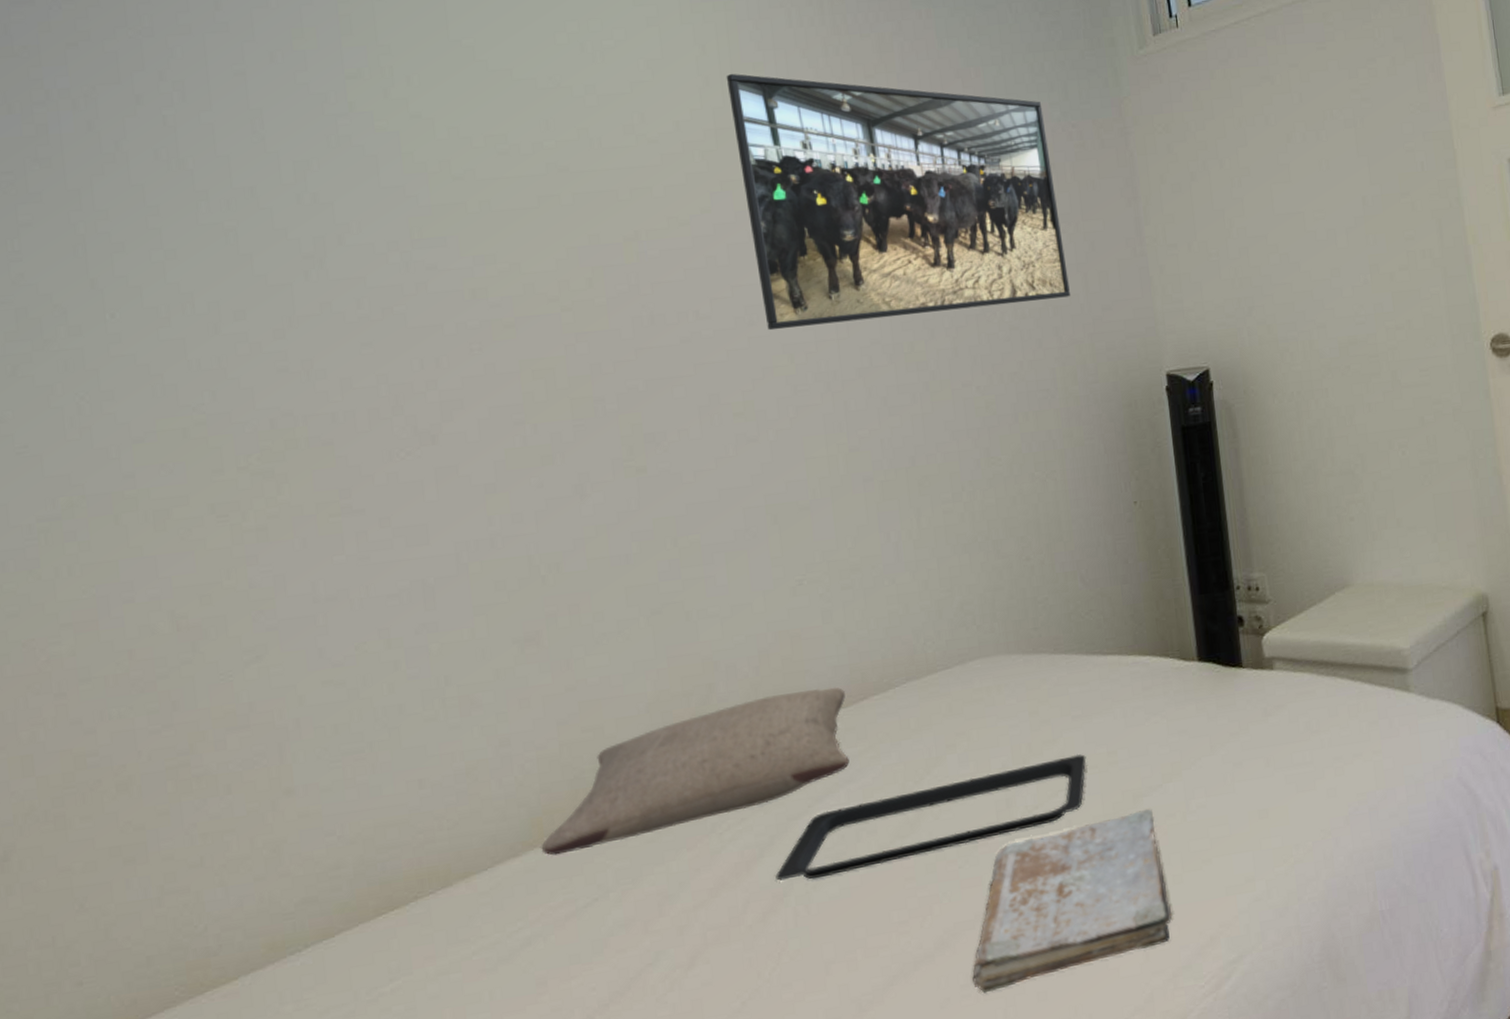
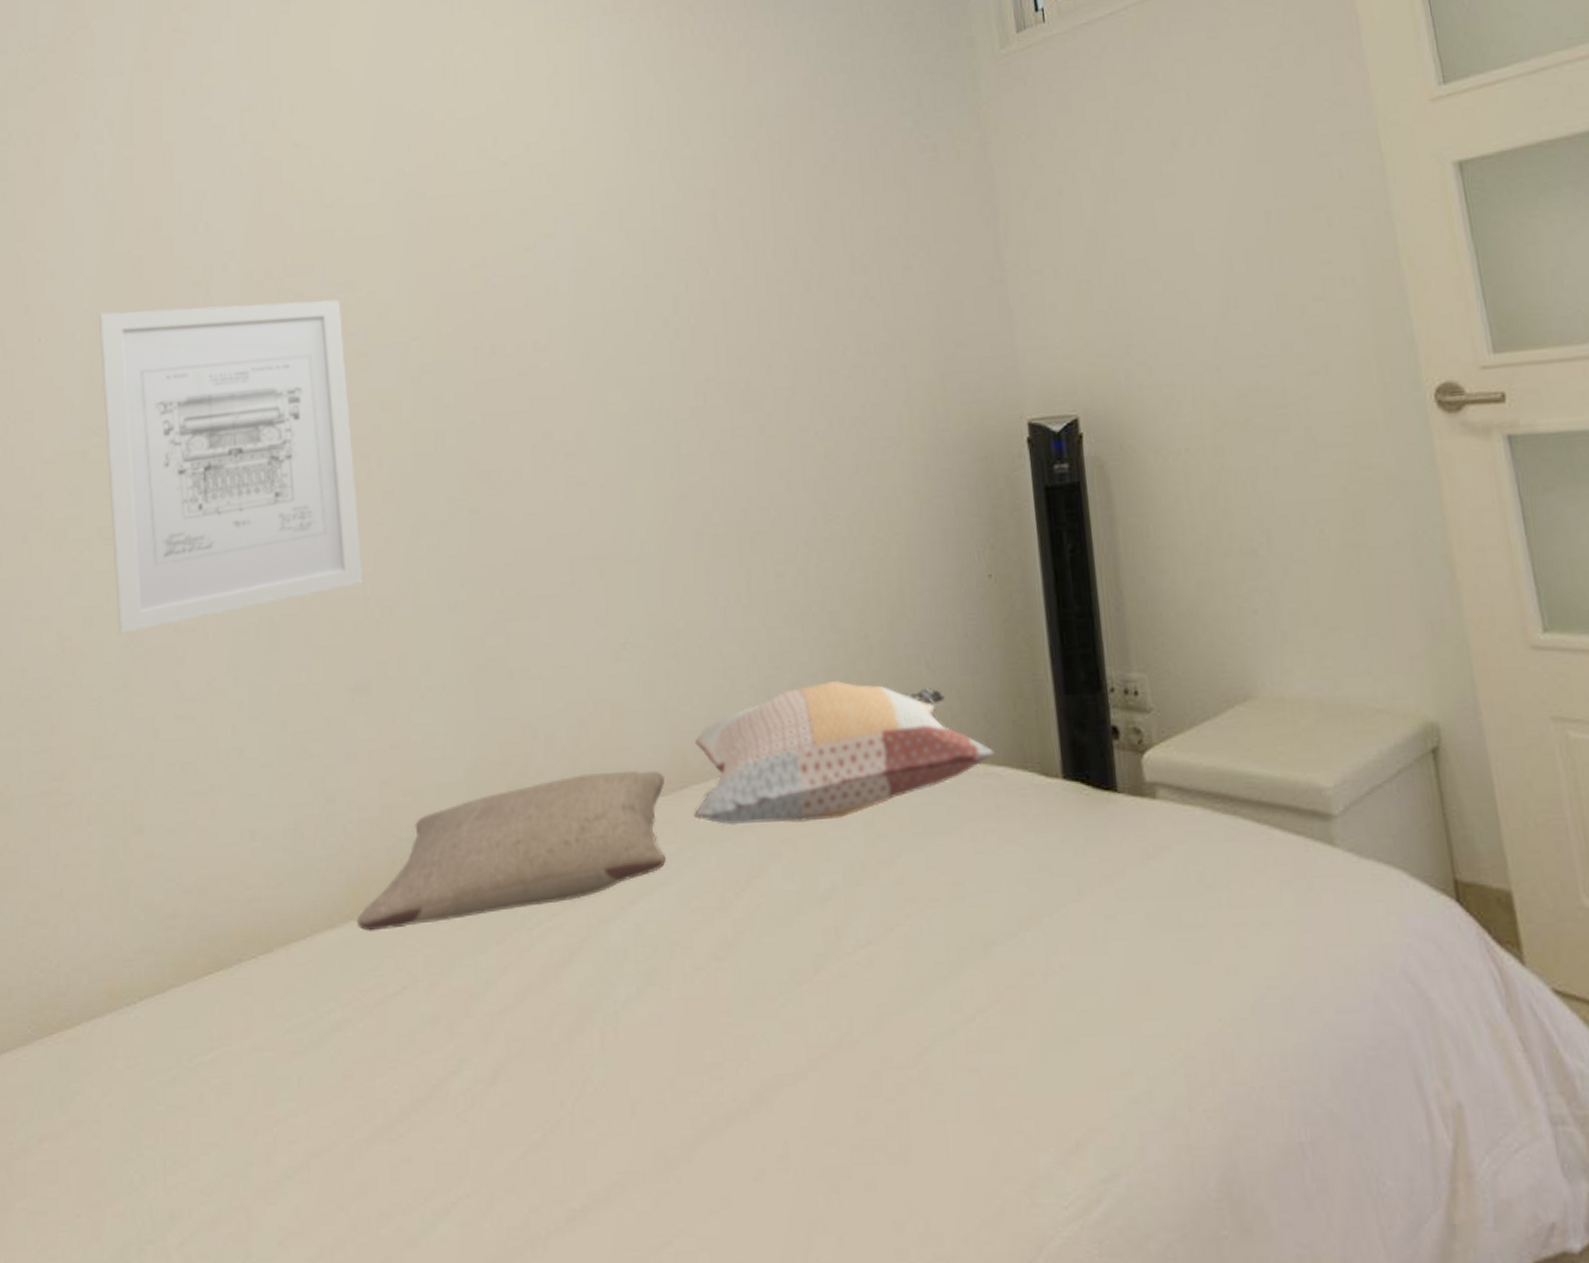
wall art: none [186,271,526,609] -> present [98,299,363,635]
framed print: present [726,73,1071,331] -> none [575,92,921,364]
serving tray: present [775,753,1087,881] -> none [584,880,929,997]
decorative pillow: none [872,597,1141,726] -> present [694,681,995,826]
book: present [972,808,1173,994] -> none [791,961,1029,1171]

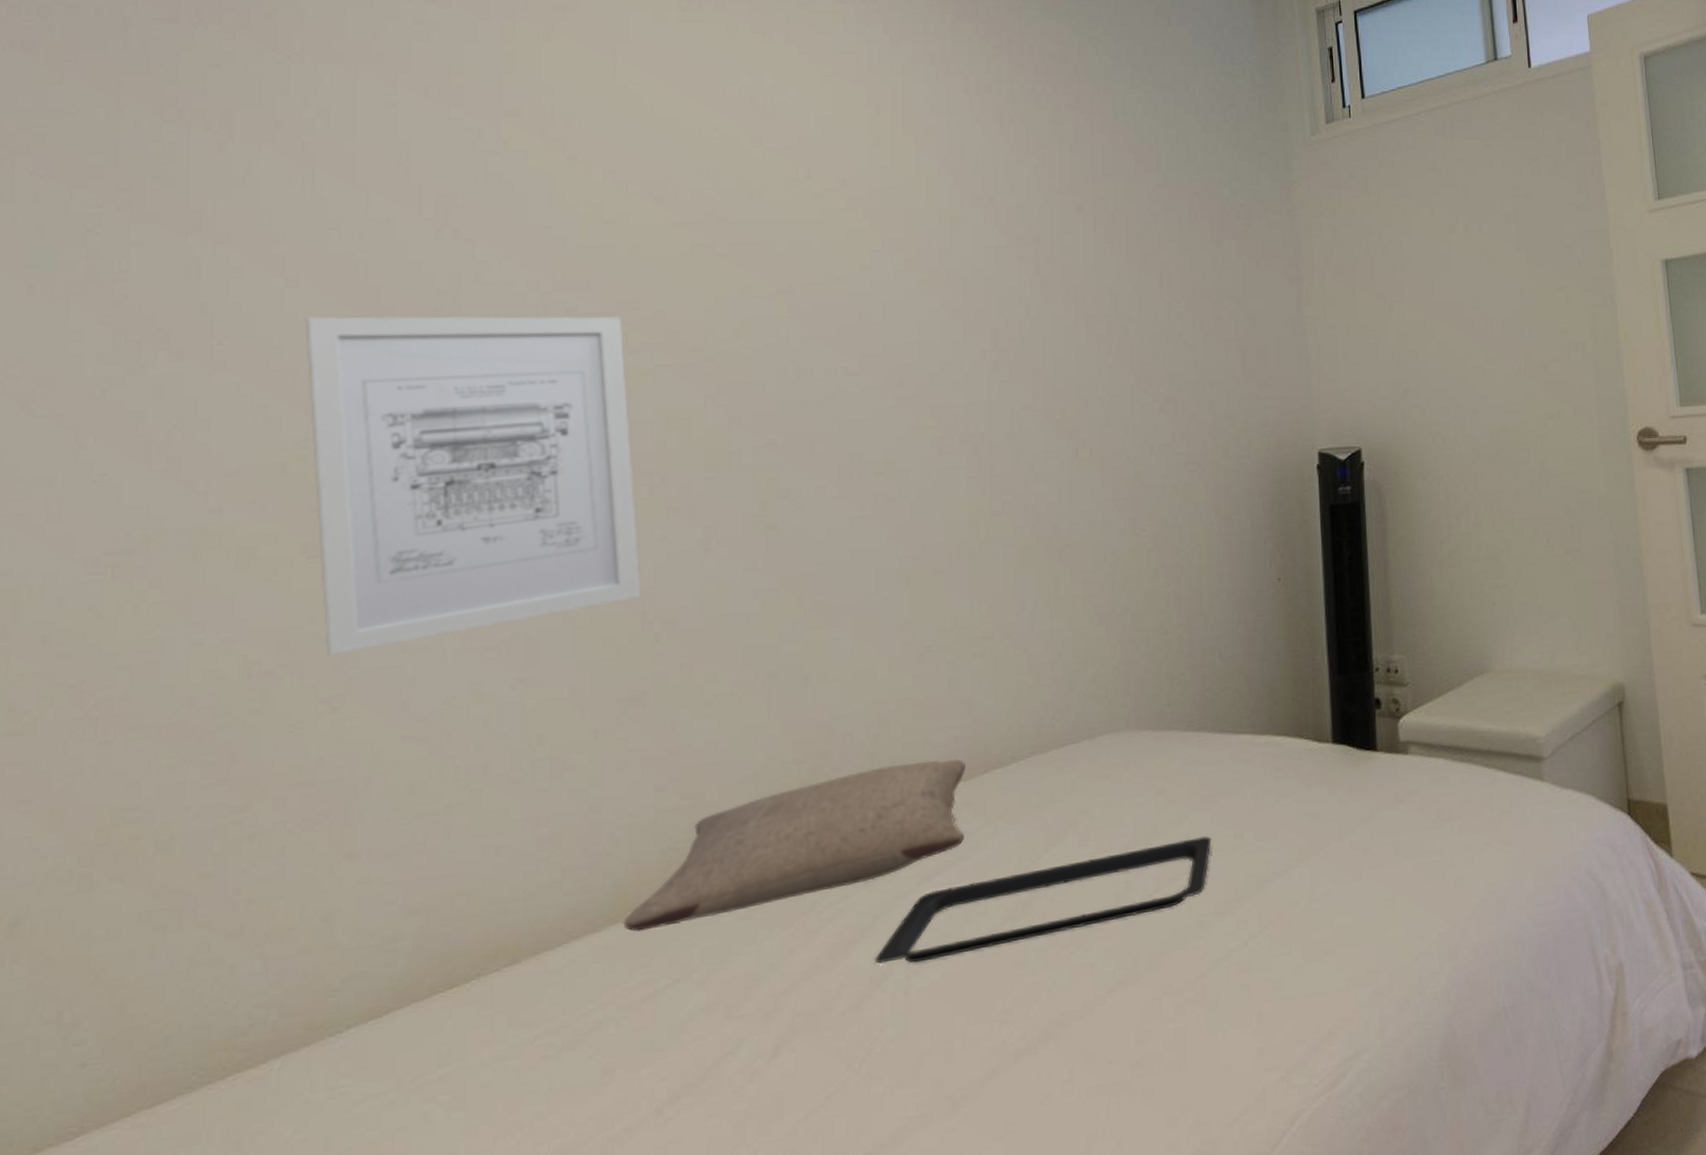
serving tray: none [584,880,929,997] -> present [875,835,1212,964]
decorative pillow: present [694,681,995,826] -> none [994,672,1276,803]

